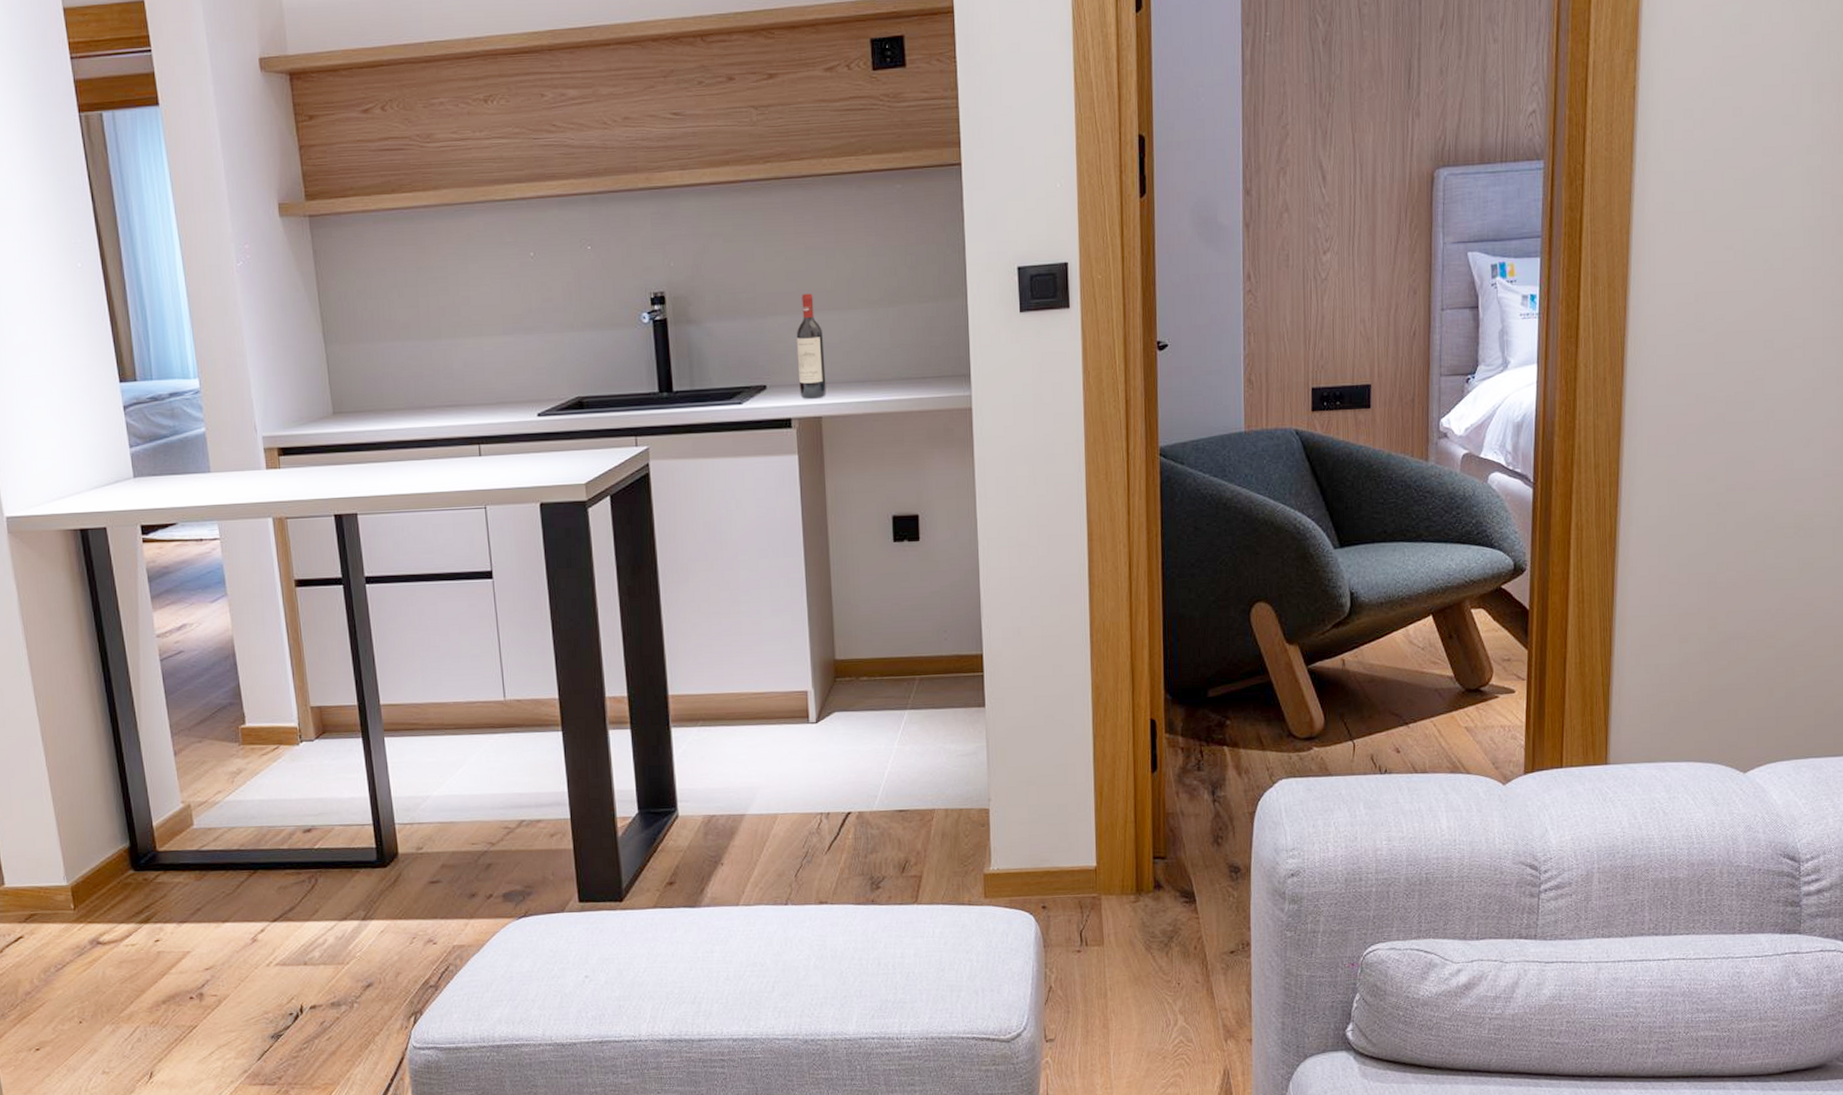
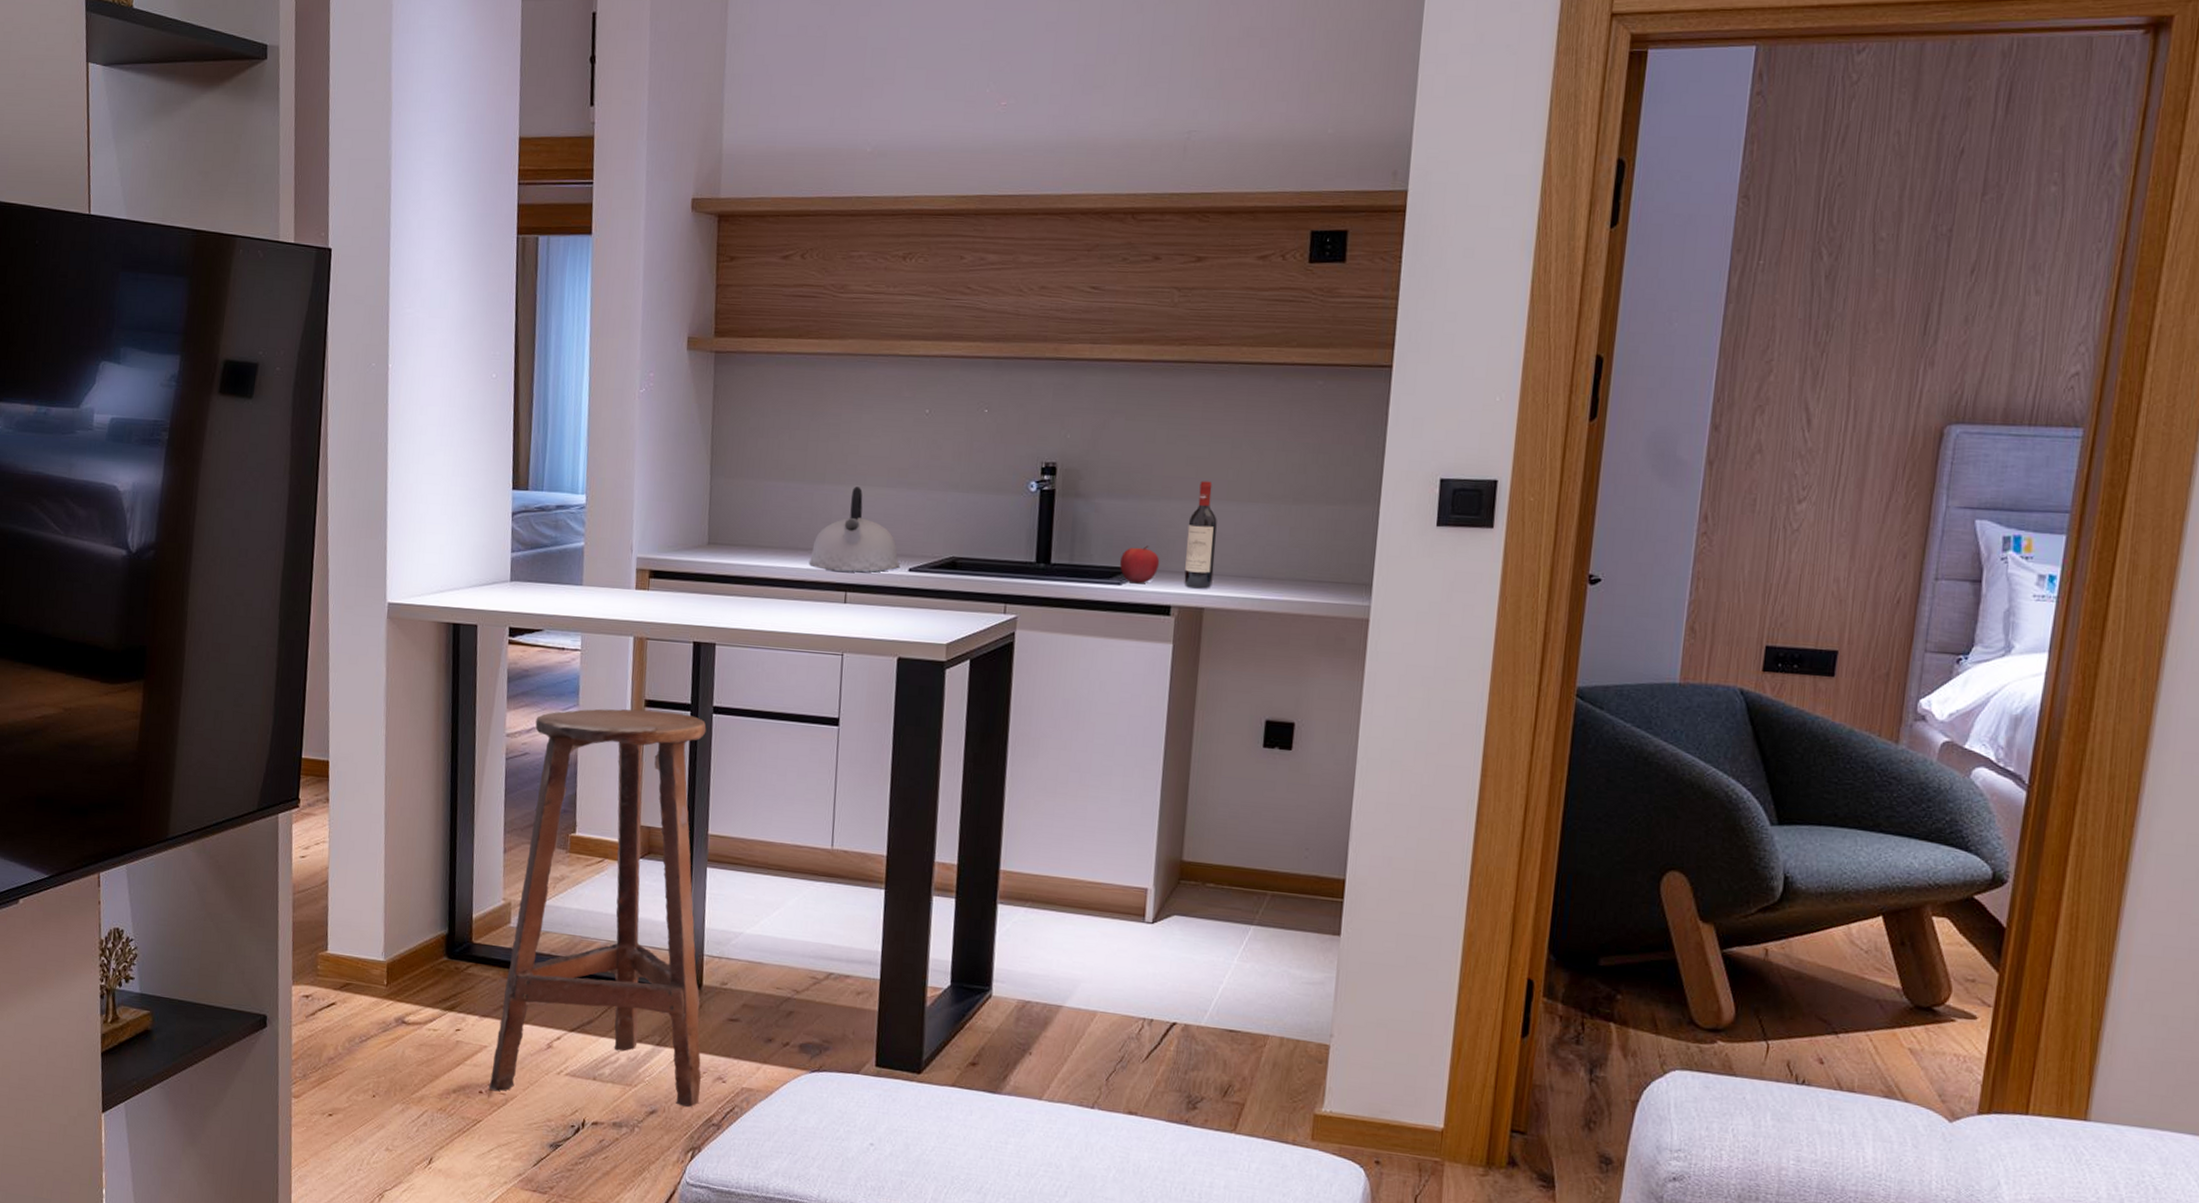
bar stool: none [185,588,414,994] -> present [489,708,707,1108]
kettle: none [437,338,529,426] -> present [808,486,901,573]
fruit: none [737,362,775,401] -> present [1119,545,1160,584]

